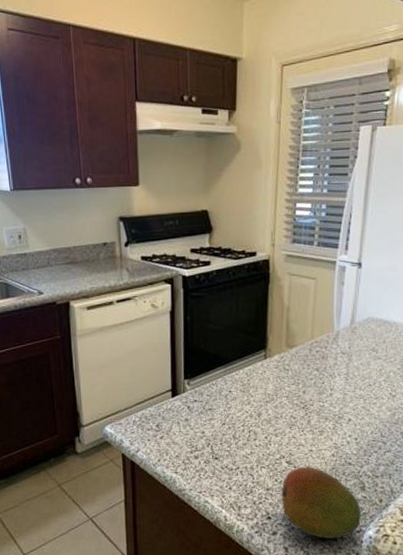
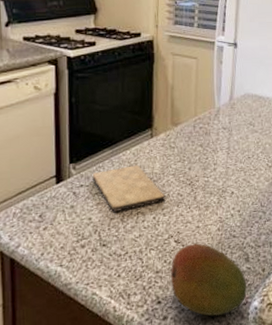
cutting board: none [205,385,277,428] -> present [92,165,165,212]

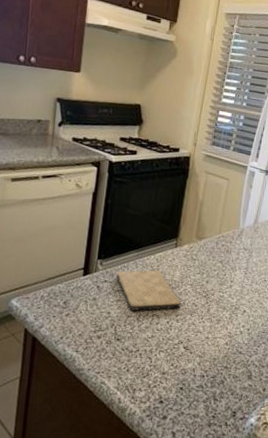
fruit: present [171,243,247,316] -> none [175,353,246,425]

